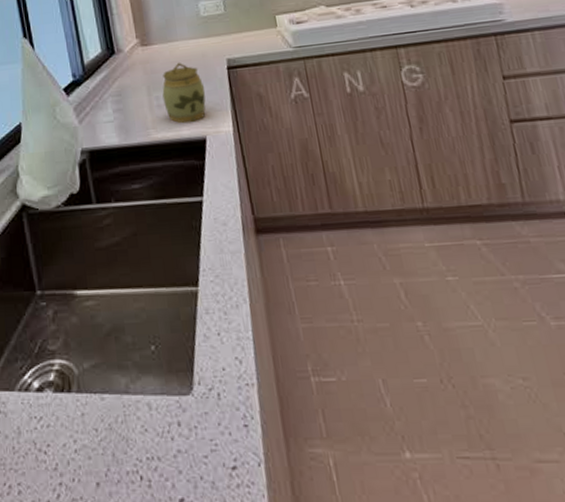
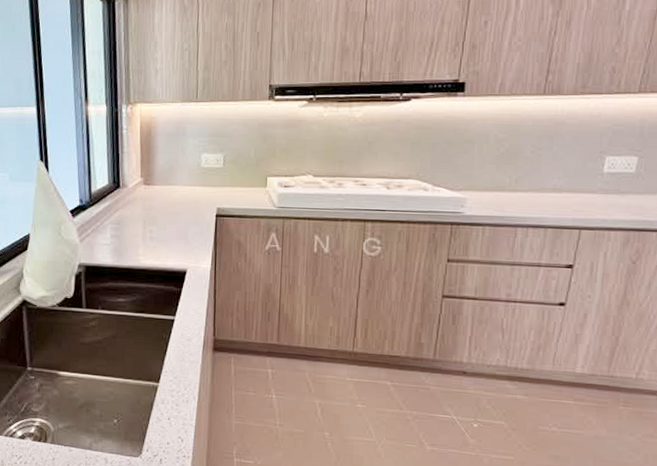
jar: present [162,62,206,123] -> none [155,203,194,257]

